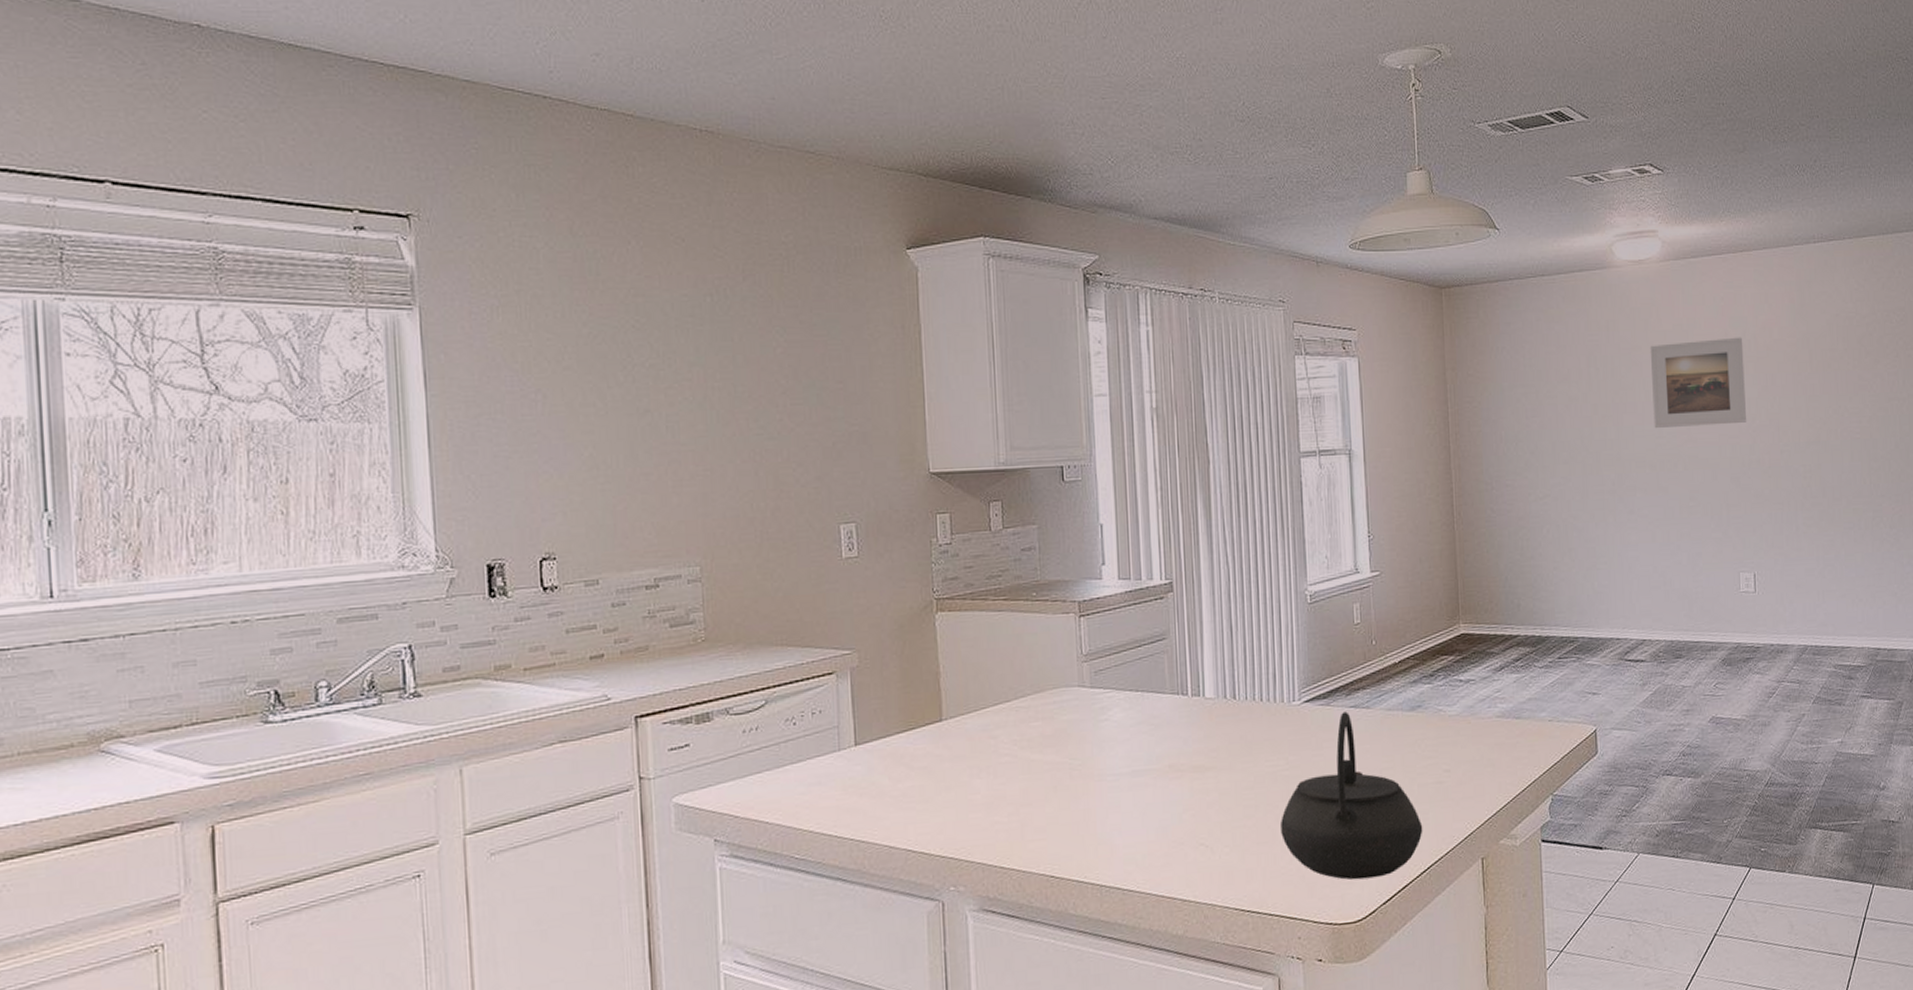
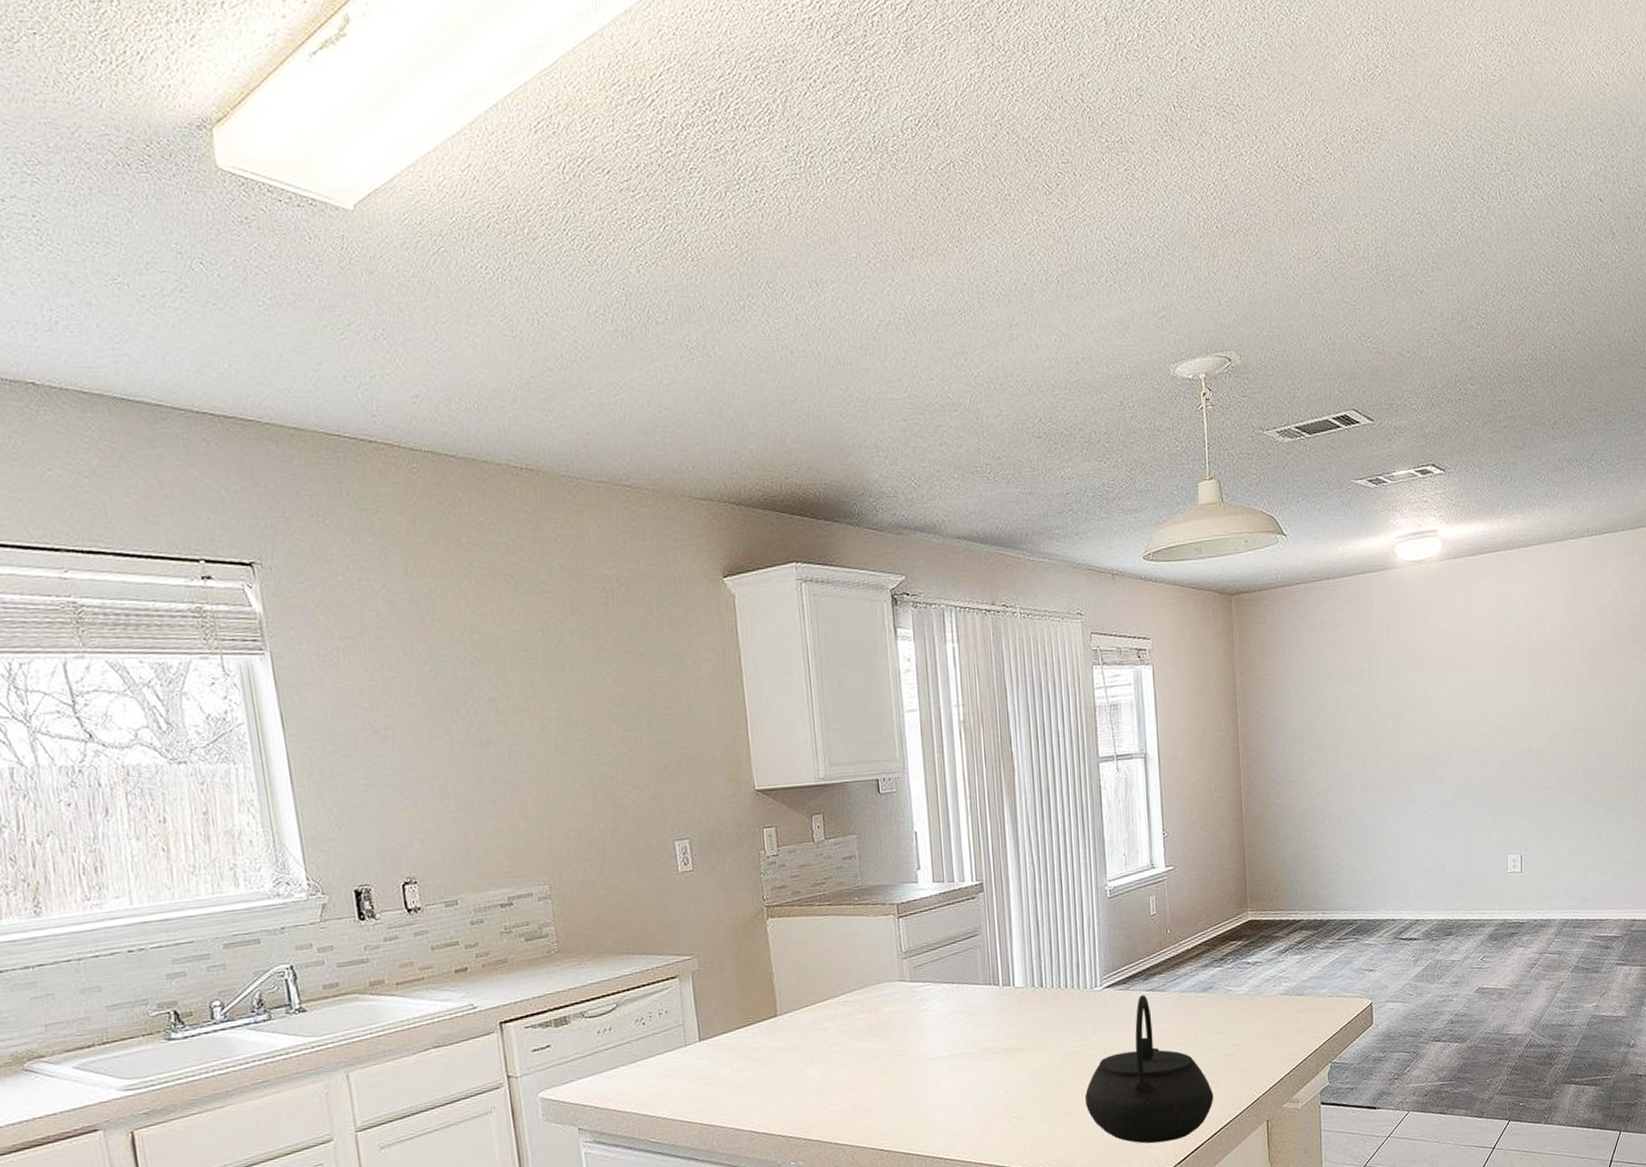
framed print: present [1650,337,1746,428] -> none [1428,631,1518,722]

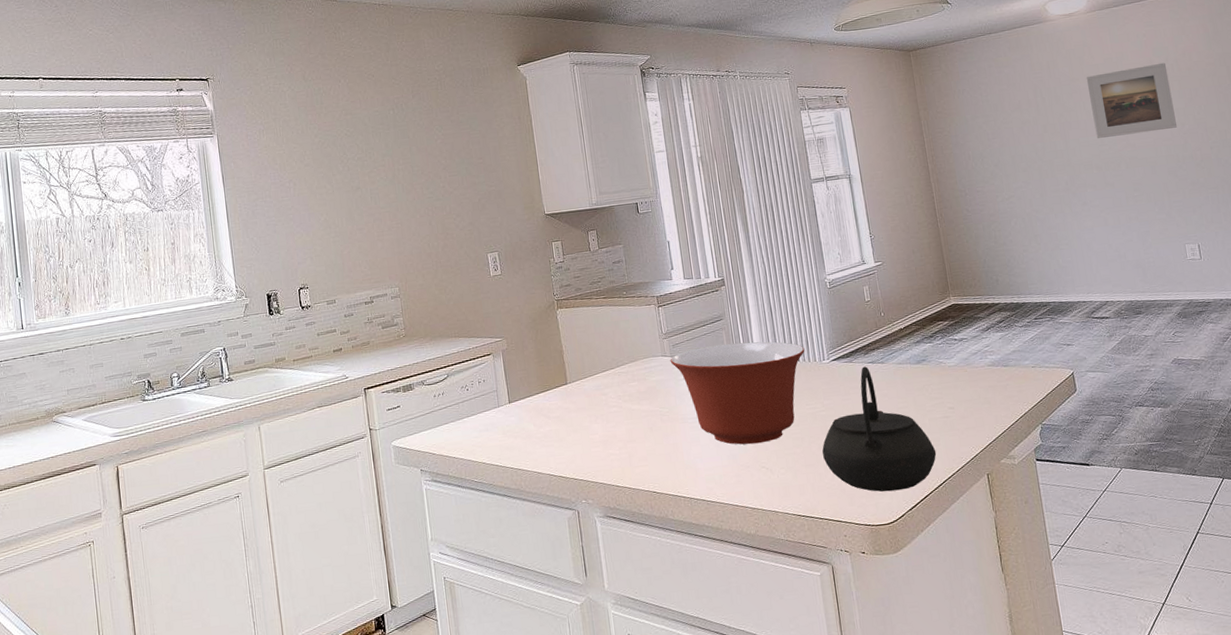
mixing bowl: none [909,963,1075,1091] -> present [670,341,805,445]
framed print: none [1428,631,1518,722] -> present [1086,62,1177,138]

